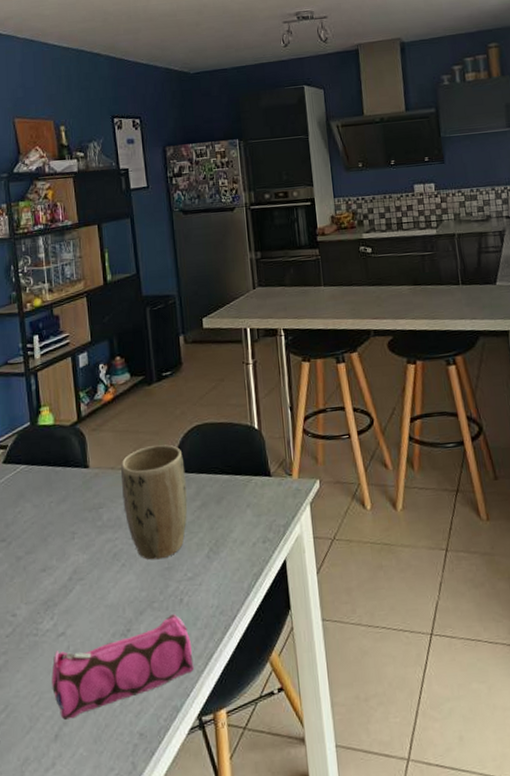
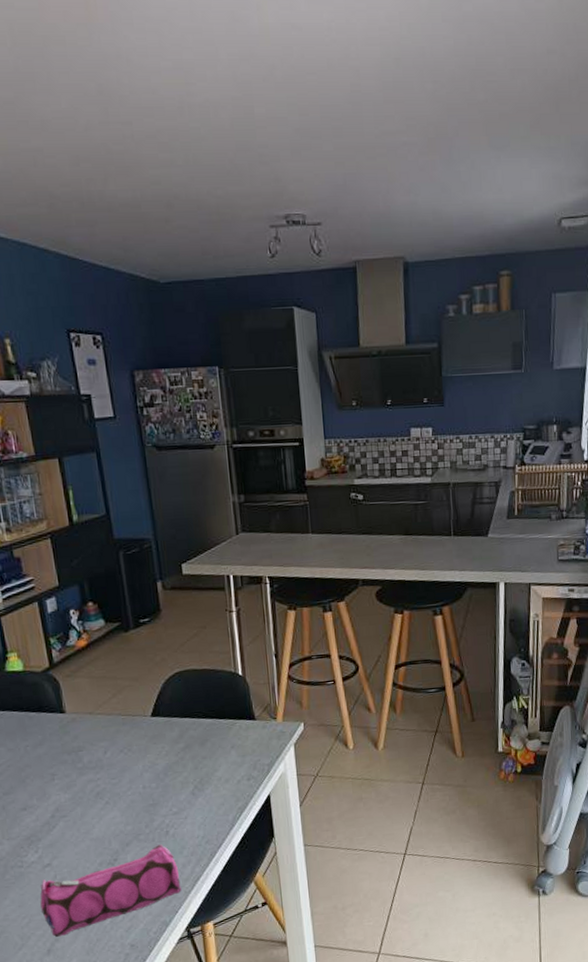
plant pot: present [120,444,188,560] -> none [99,690,171,798]

